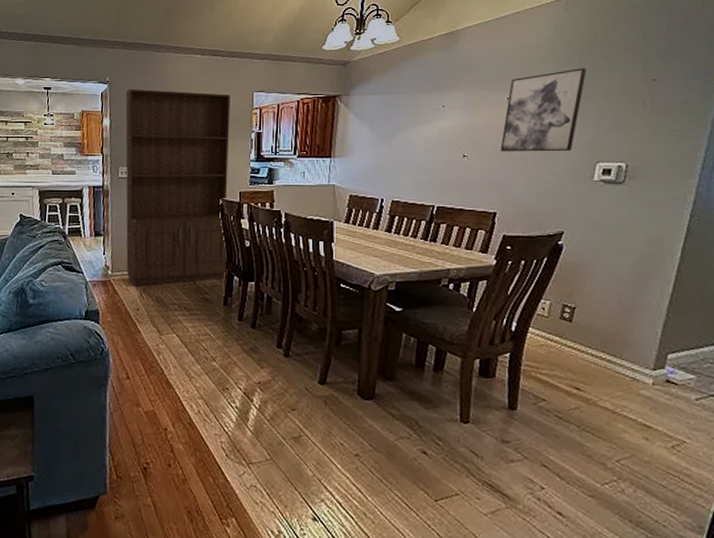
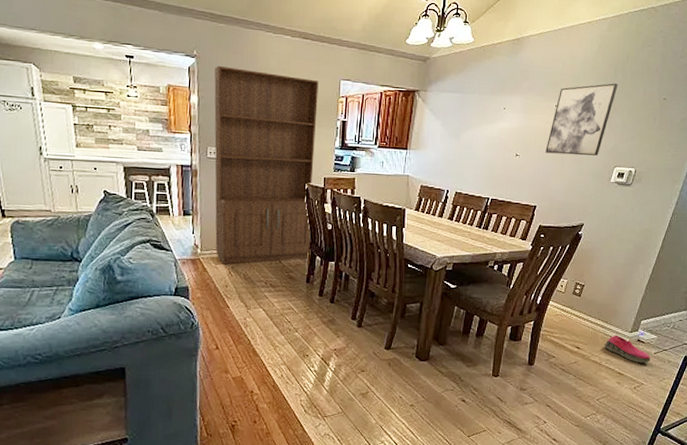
shoe: none [616,372,692,413] -> present [604,335,651,363]

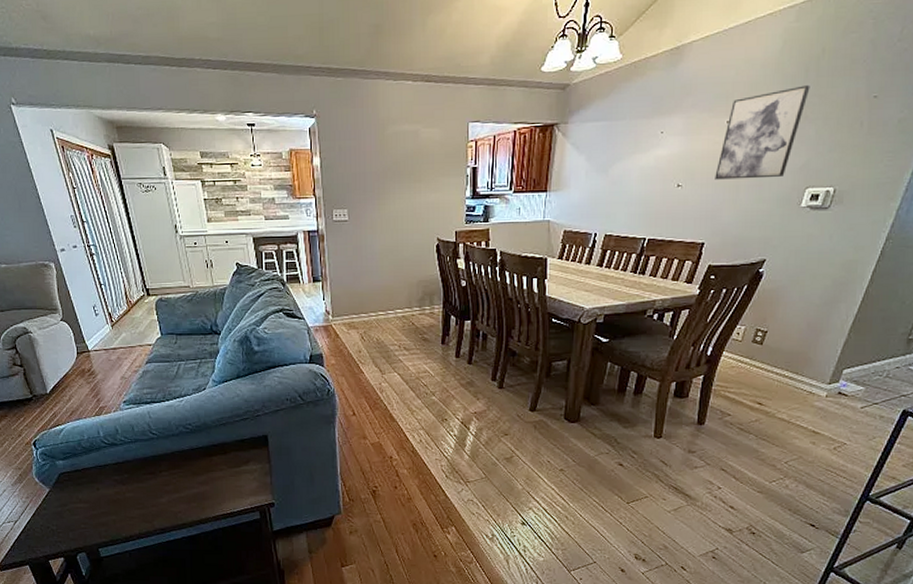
bookshelf: present [214,65,319,264] -> none [336,122,445,330]
shoe: present [604,335,651,363] -> none [794,387,856,419]

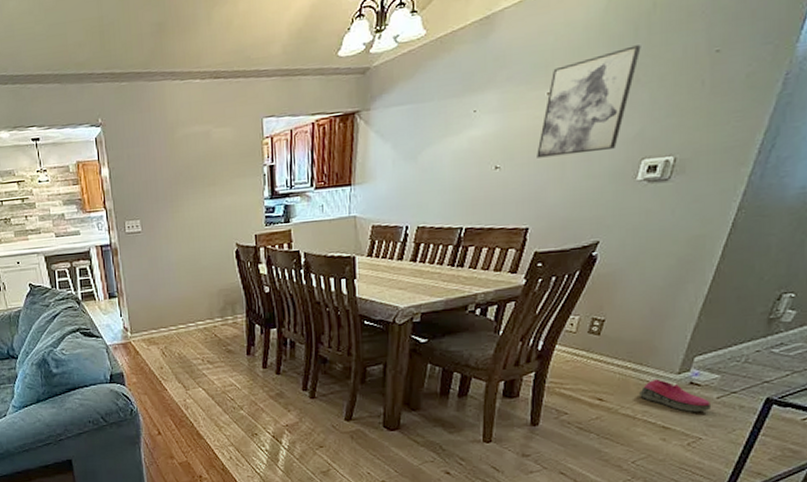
shoe: none [794,387,856,419] -> present [640,378,712,412]

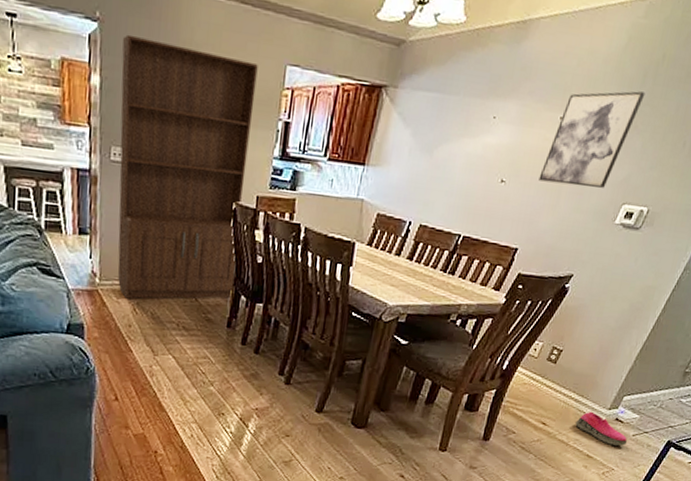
bookshelf: none [122,124,248,345] -> present [117,34,258,299]

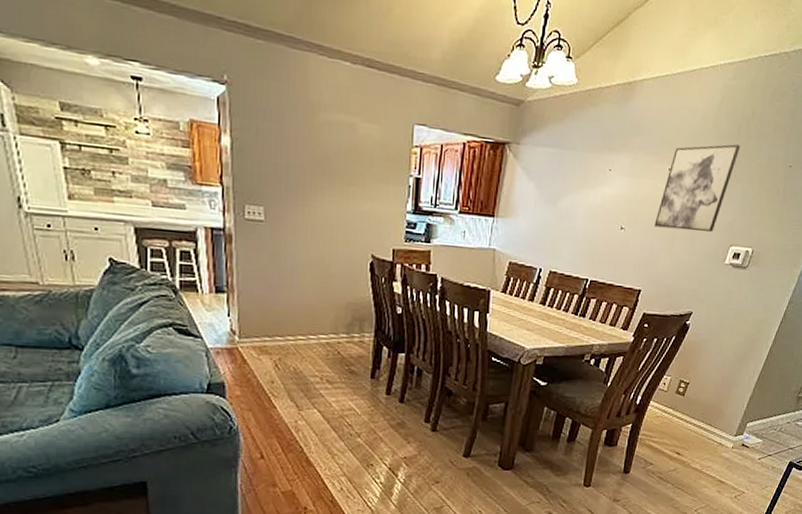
bookshelf: present [117,34,258,299] -> none [252,96,387,355]
shoe: present [575,411,628,446] -> none [706,439,754,470]

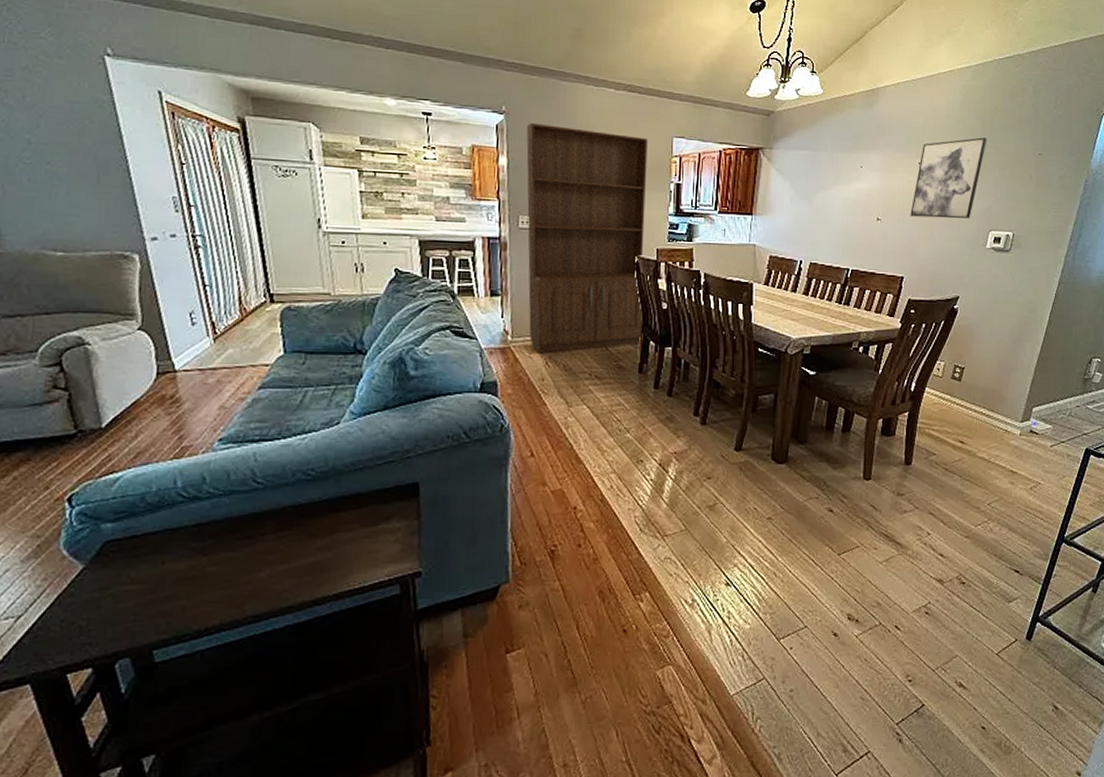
bookshelf: none [252,96,387,355] -> present [526,122,648,353]

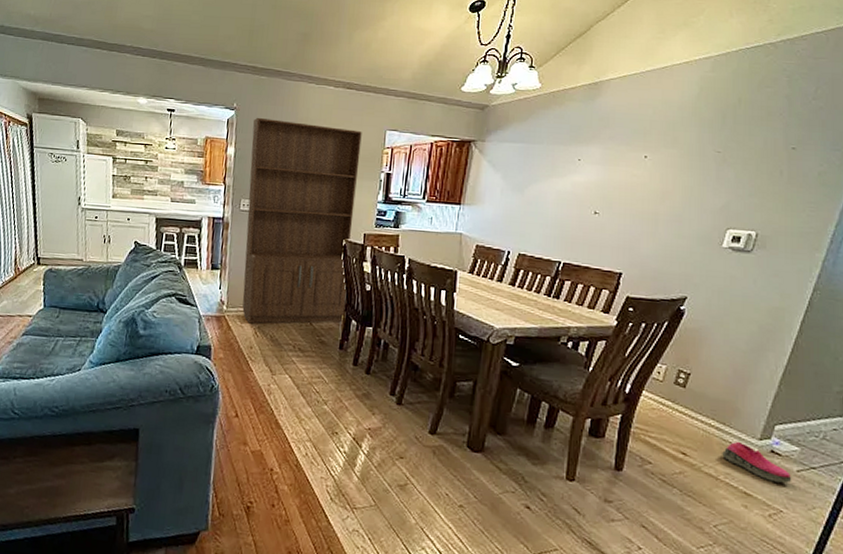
wall art: present [910,137,987,219] -> none [633,130,728,215]
shoe: none [992,425,1047,458] -> present [722,441,792,483]

